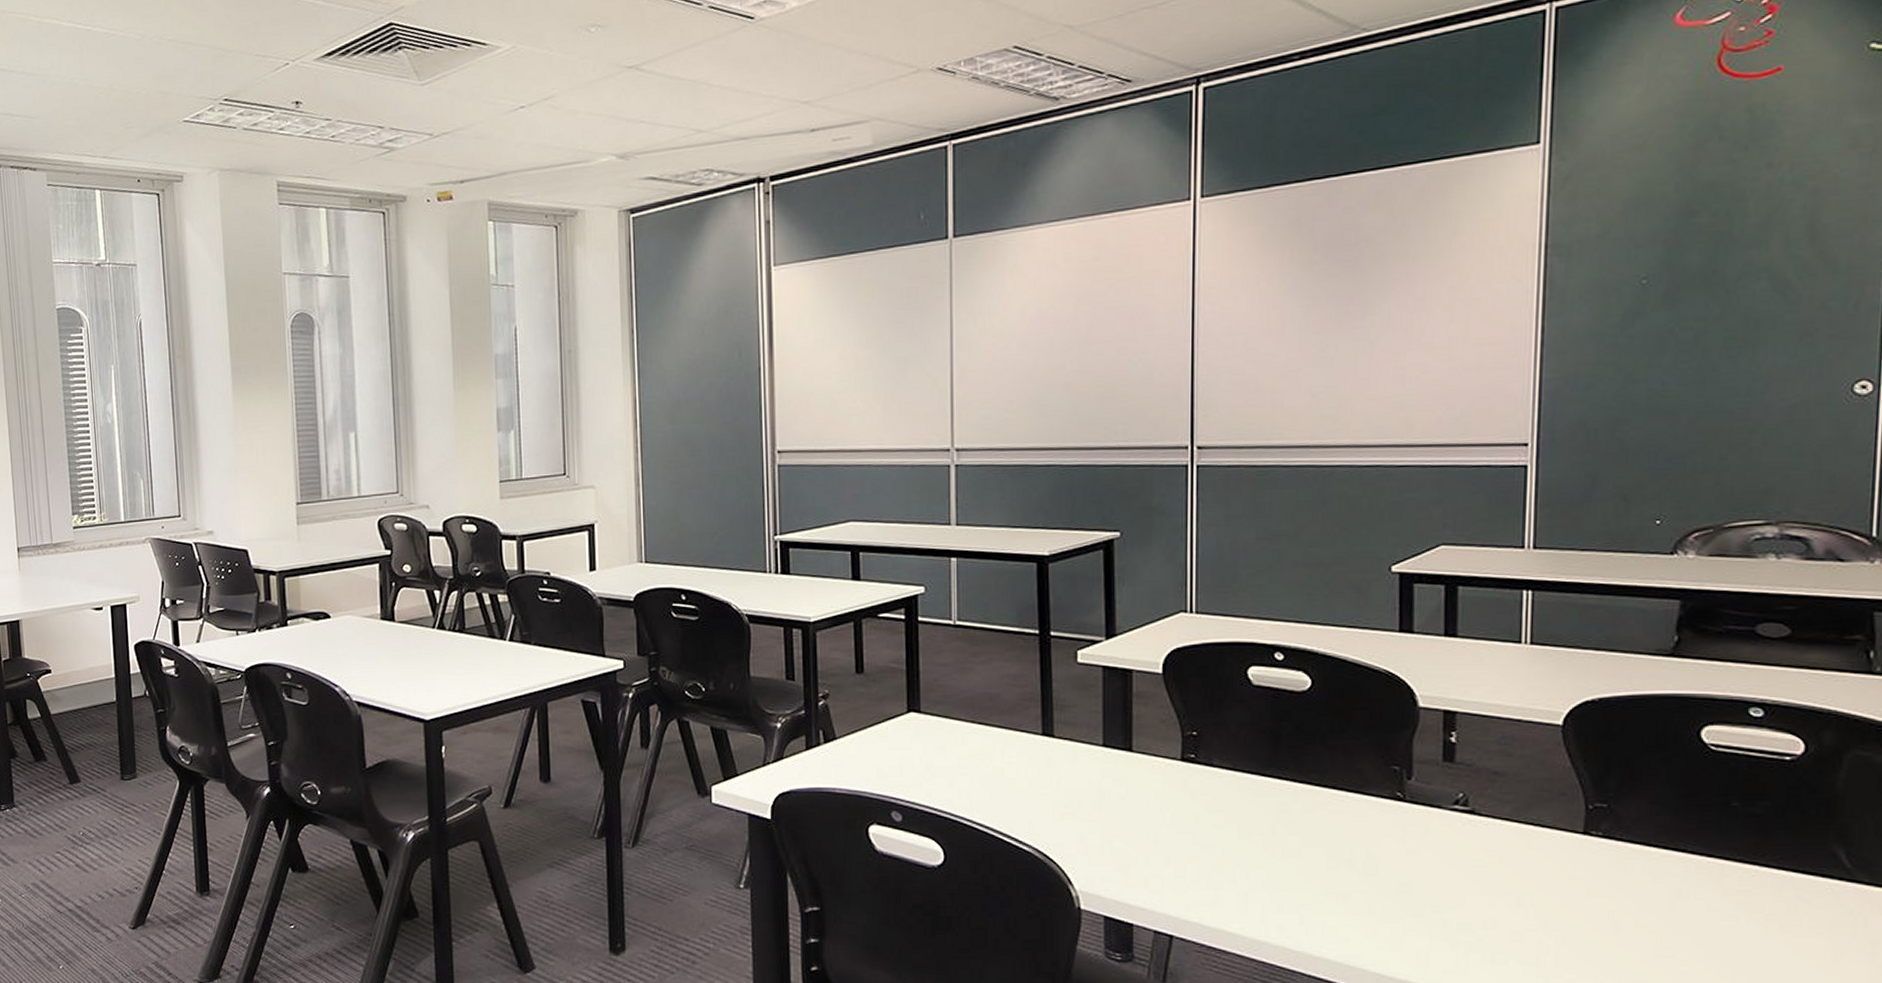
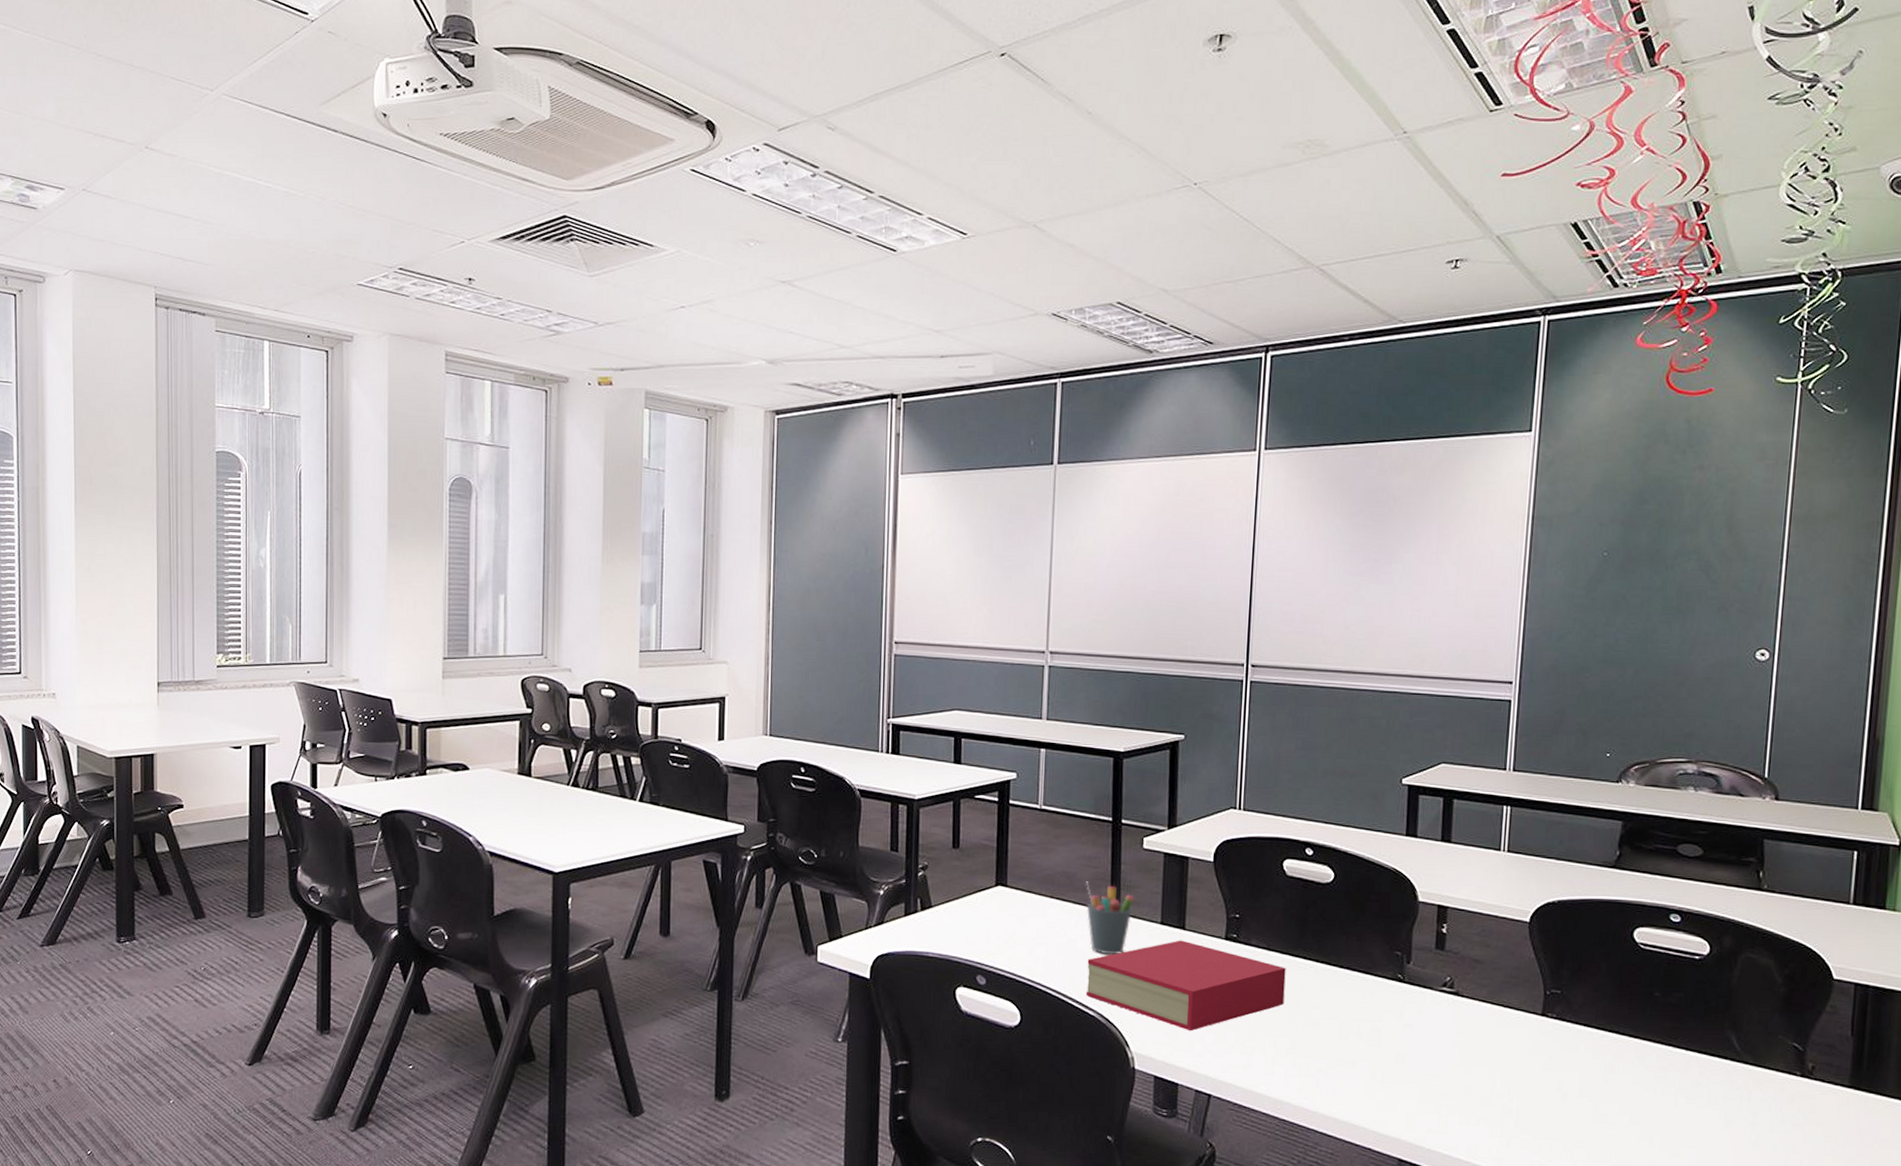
pen holder: none [1012,702,1071,782] -> present [1086,881,1135,954]
book: none [1018,763,1257,865] -> present [1085,940,1286,1032]

